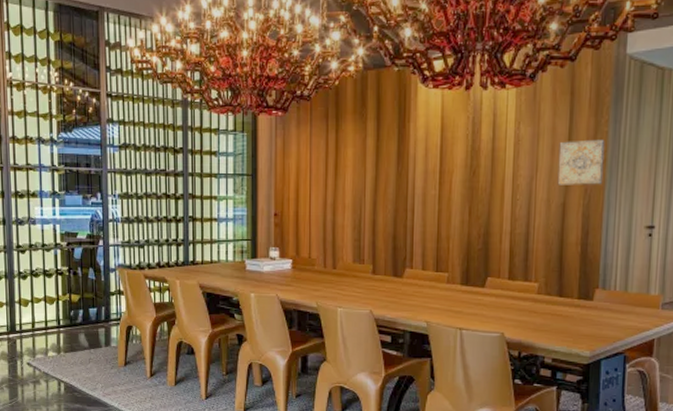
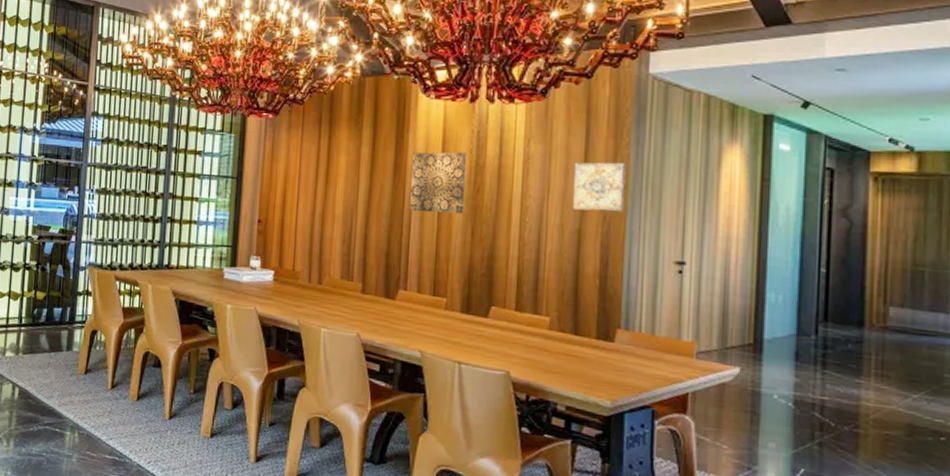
wall art: none [413,138,464,196] -> present [410,151,467,214]

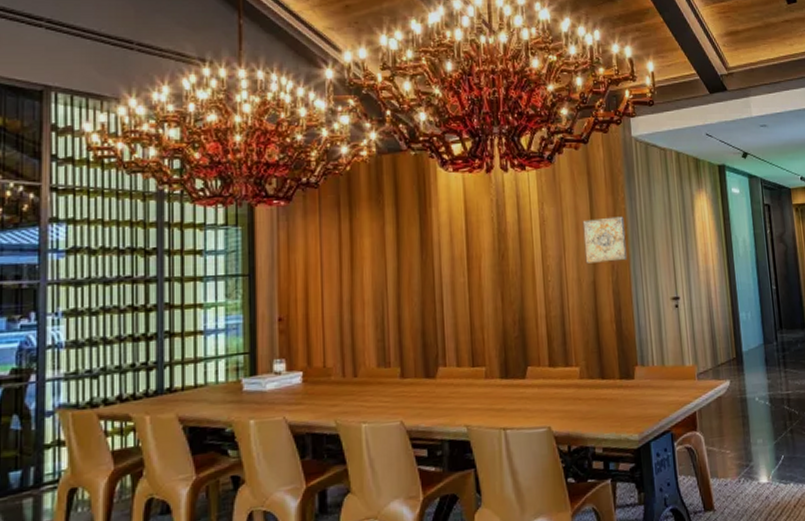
wall art: present [410,151,467,214] -> none [438,221,493,286]

